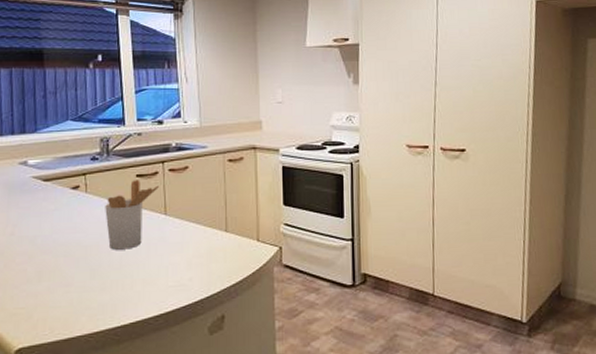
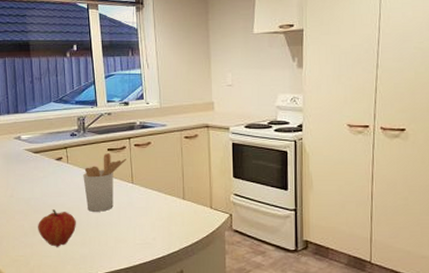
fruit: none [45,249,94,295] -> present [38,209,76,247]

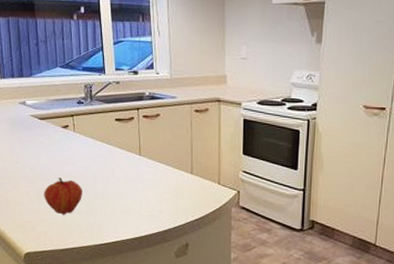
utensil holder: present [83,152,126,212] -> none [90,122,134,182]

